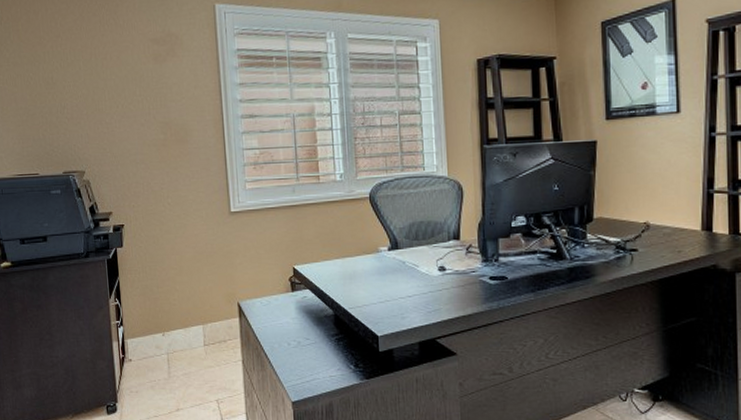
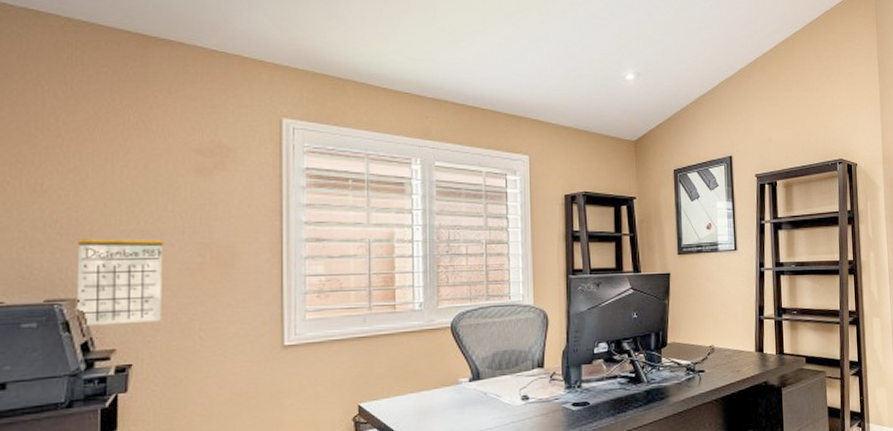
calendar: none [79,120,140,193] -> present [76,237,164,327]

